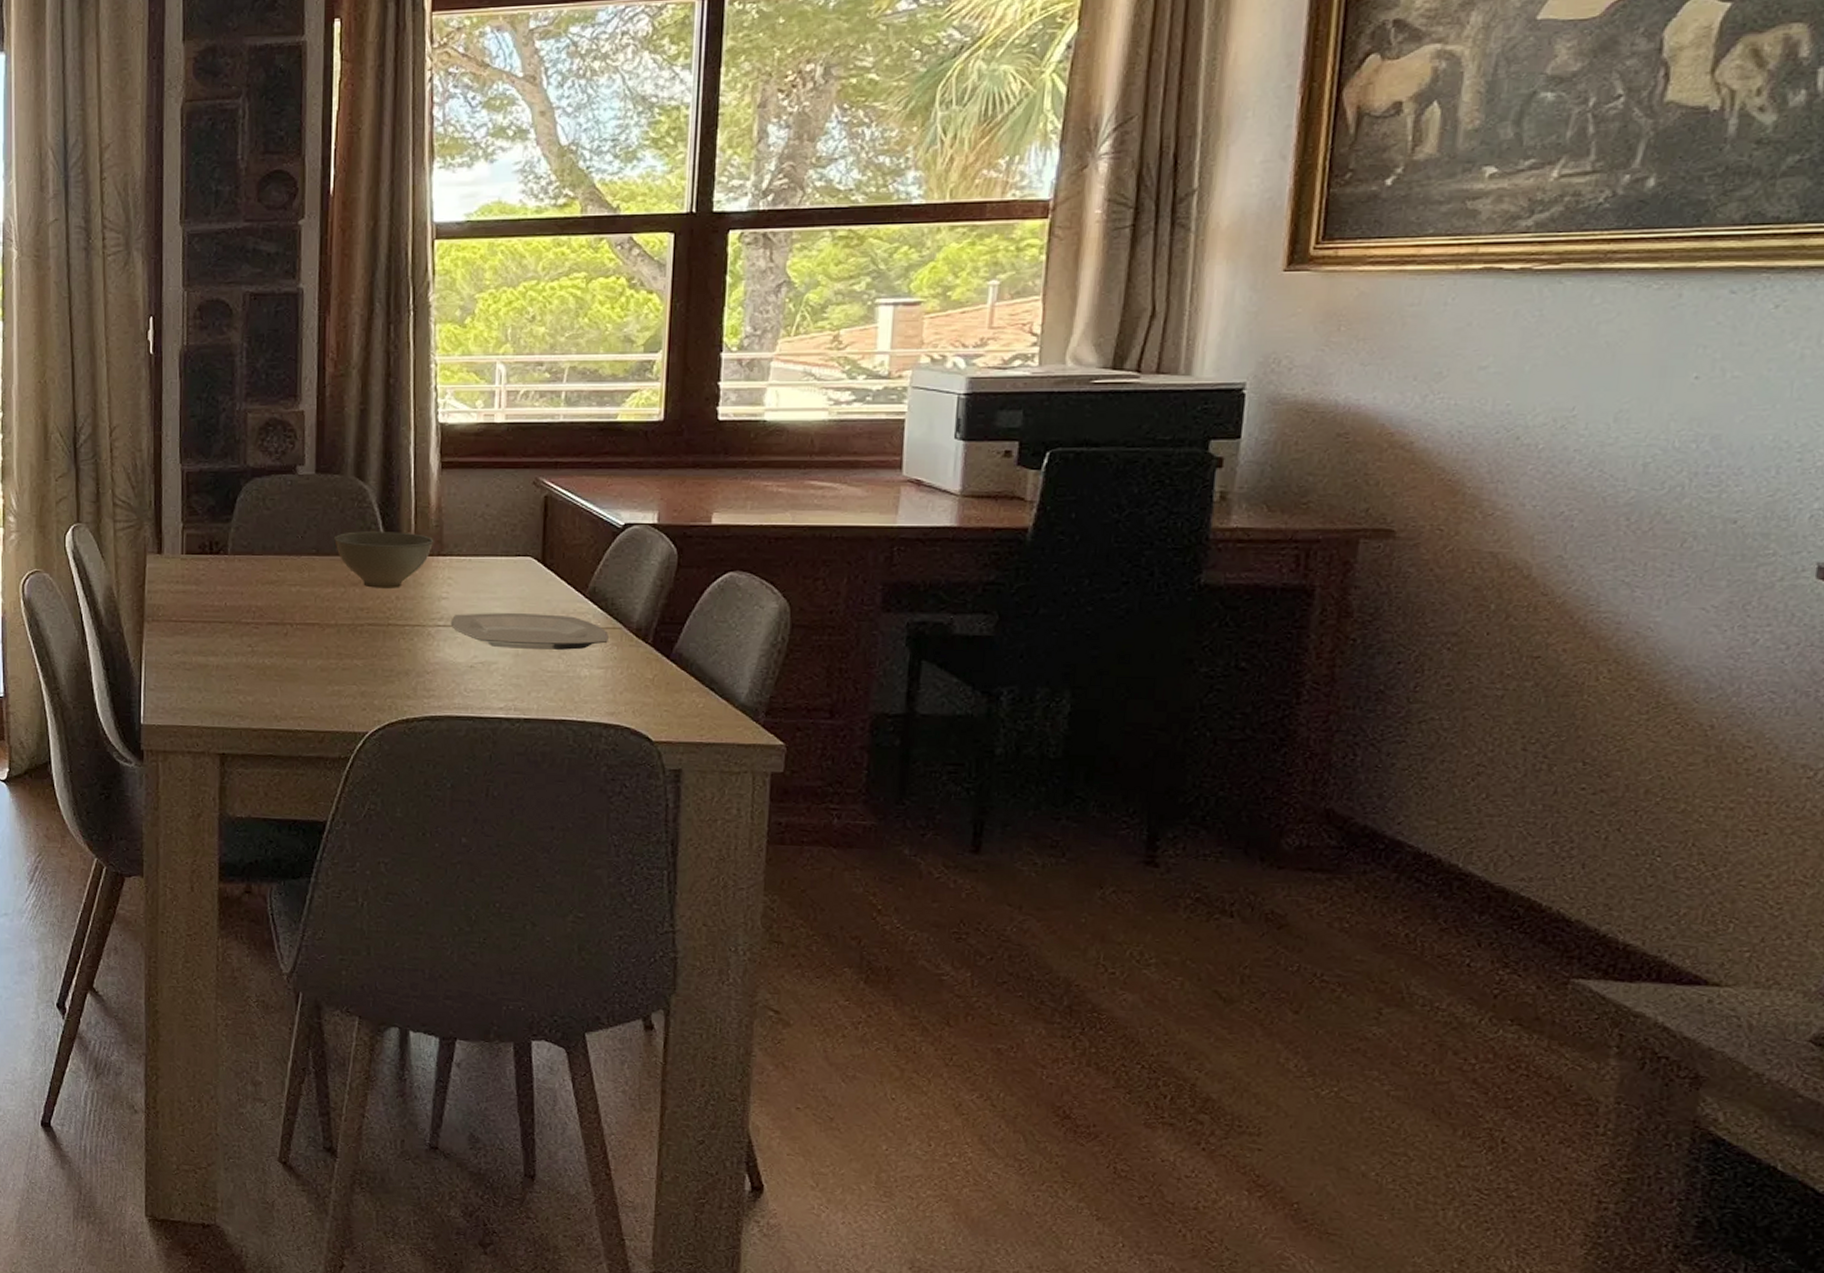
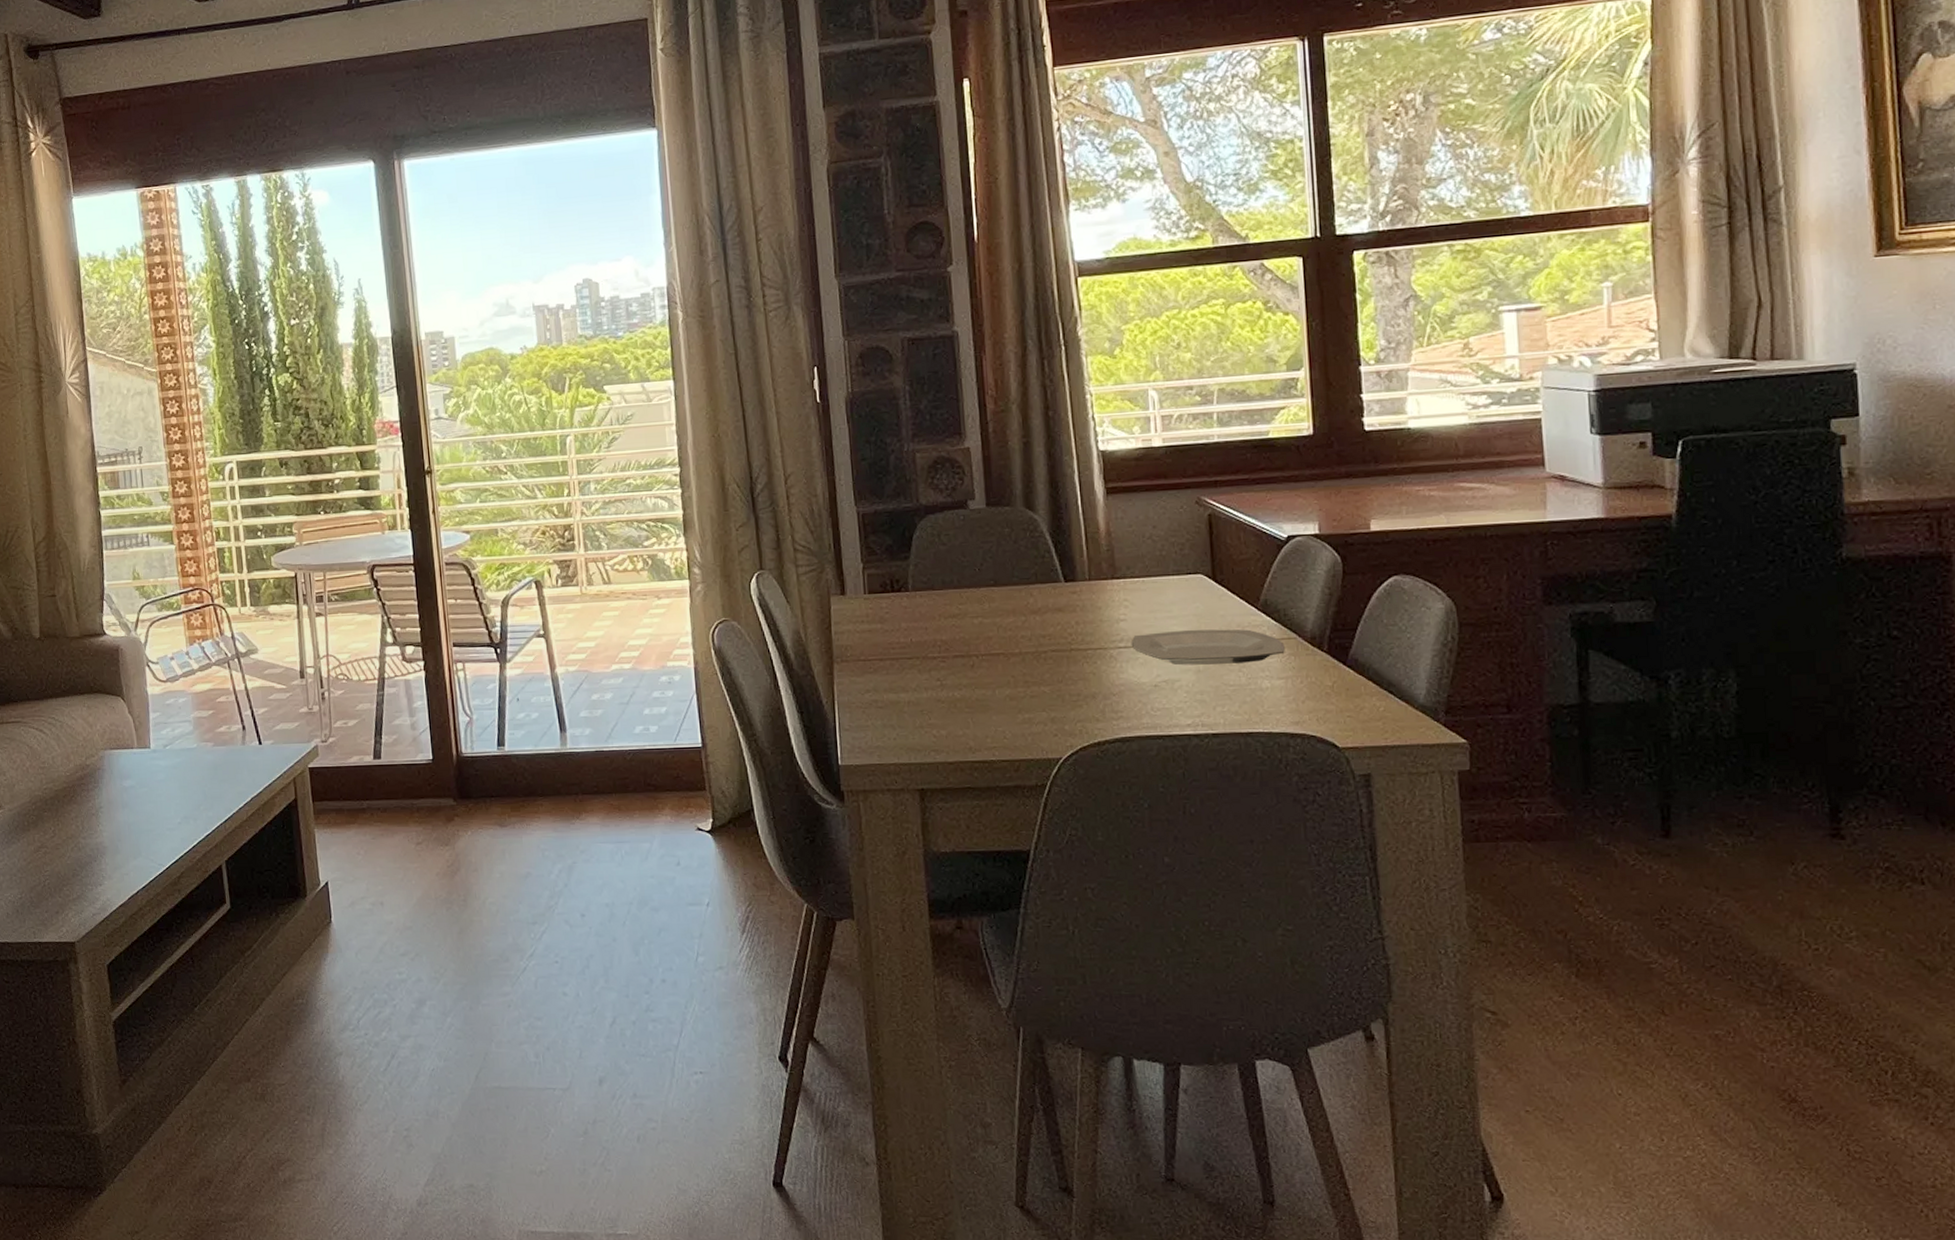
bowl: present [333,531,434,588] -> none [1009,558,1107,615]

